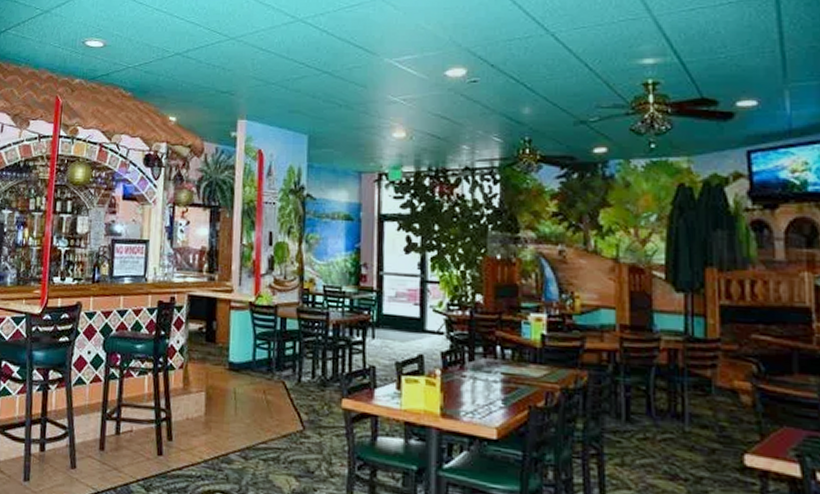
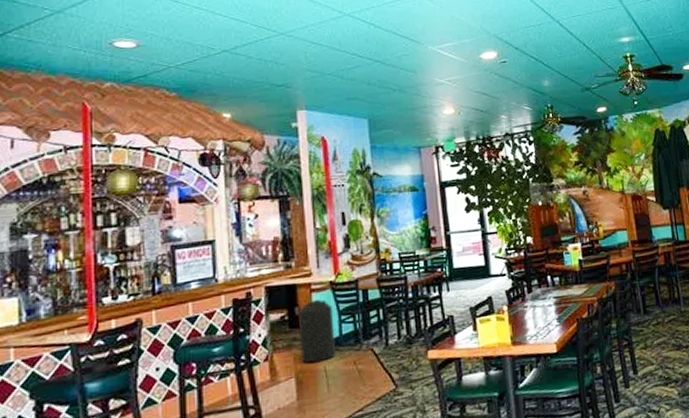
trash can: none [213,318,249,382] -> present [299,299,336,363]

